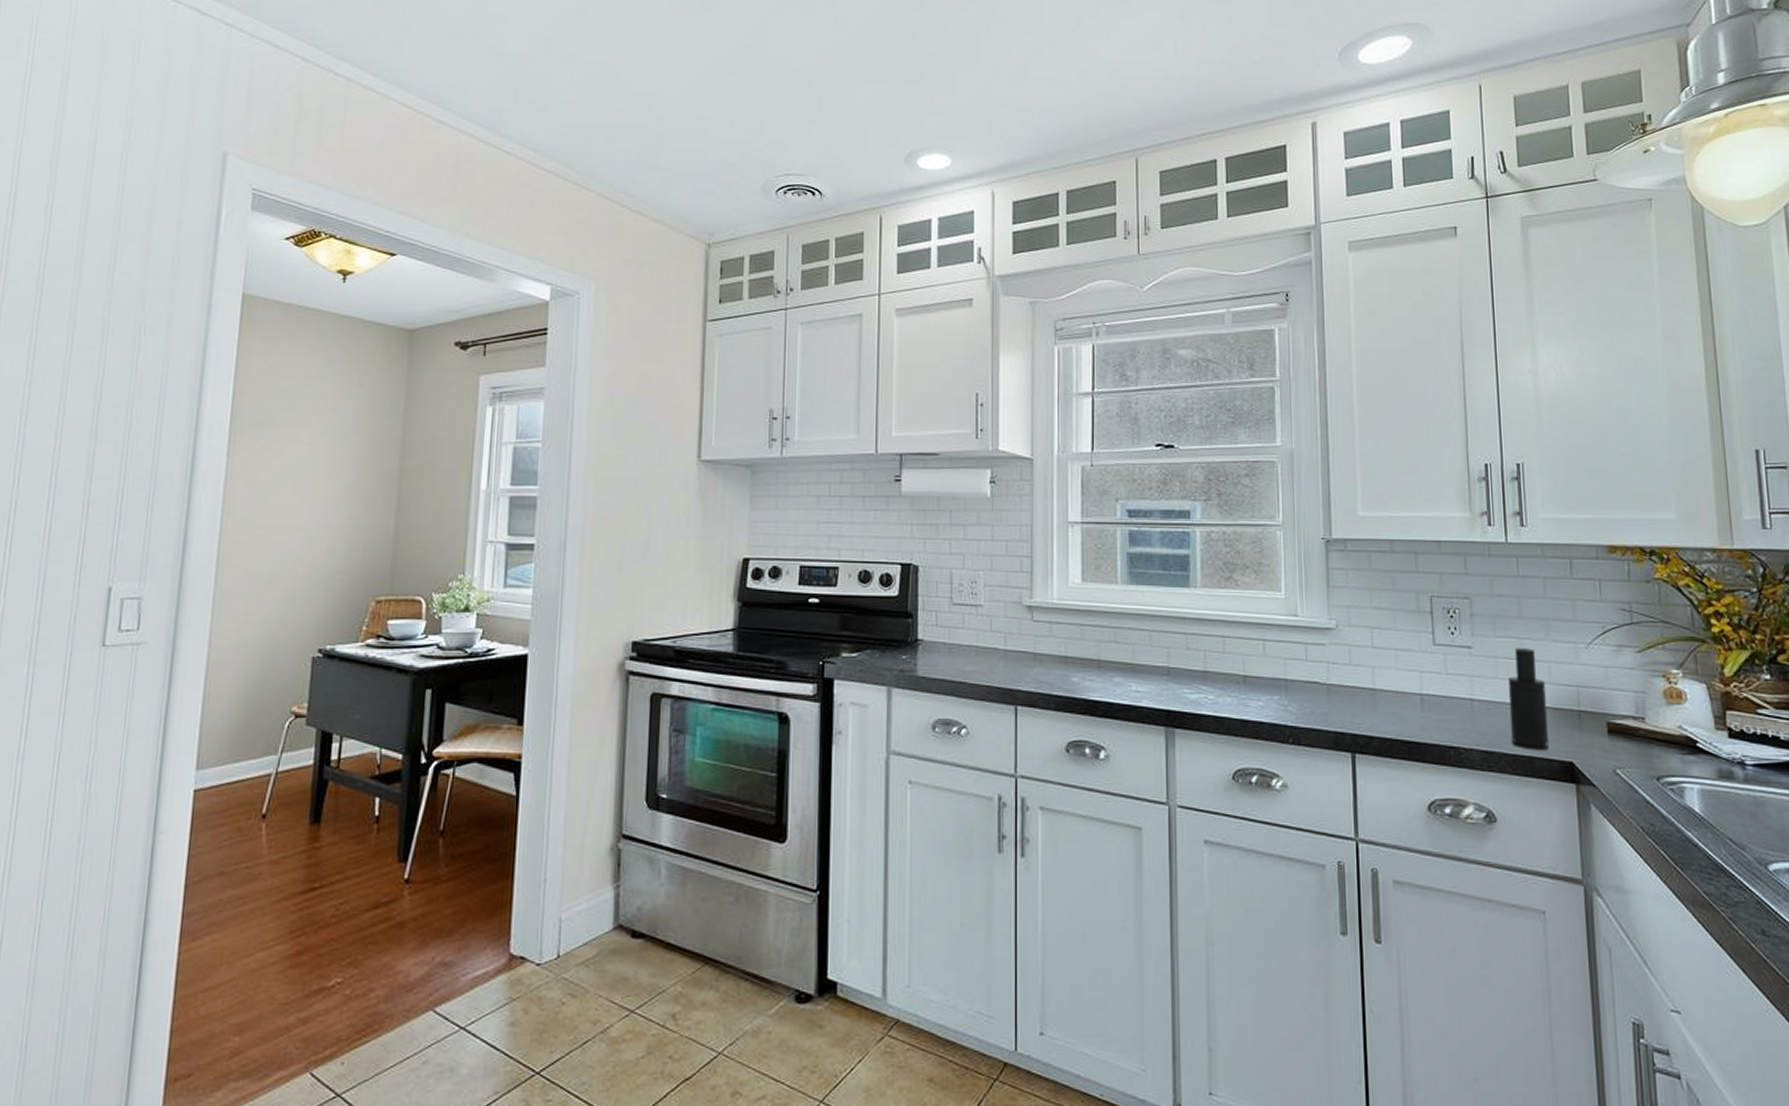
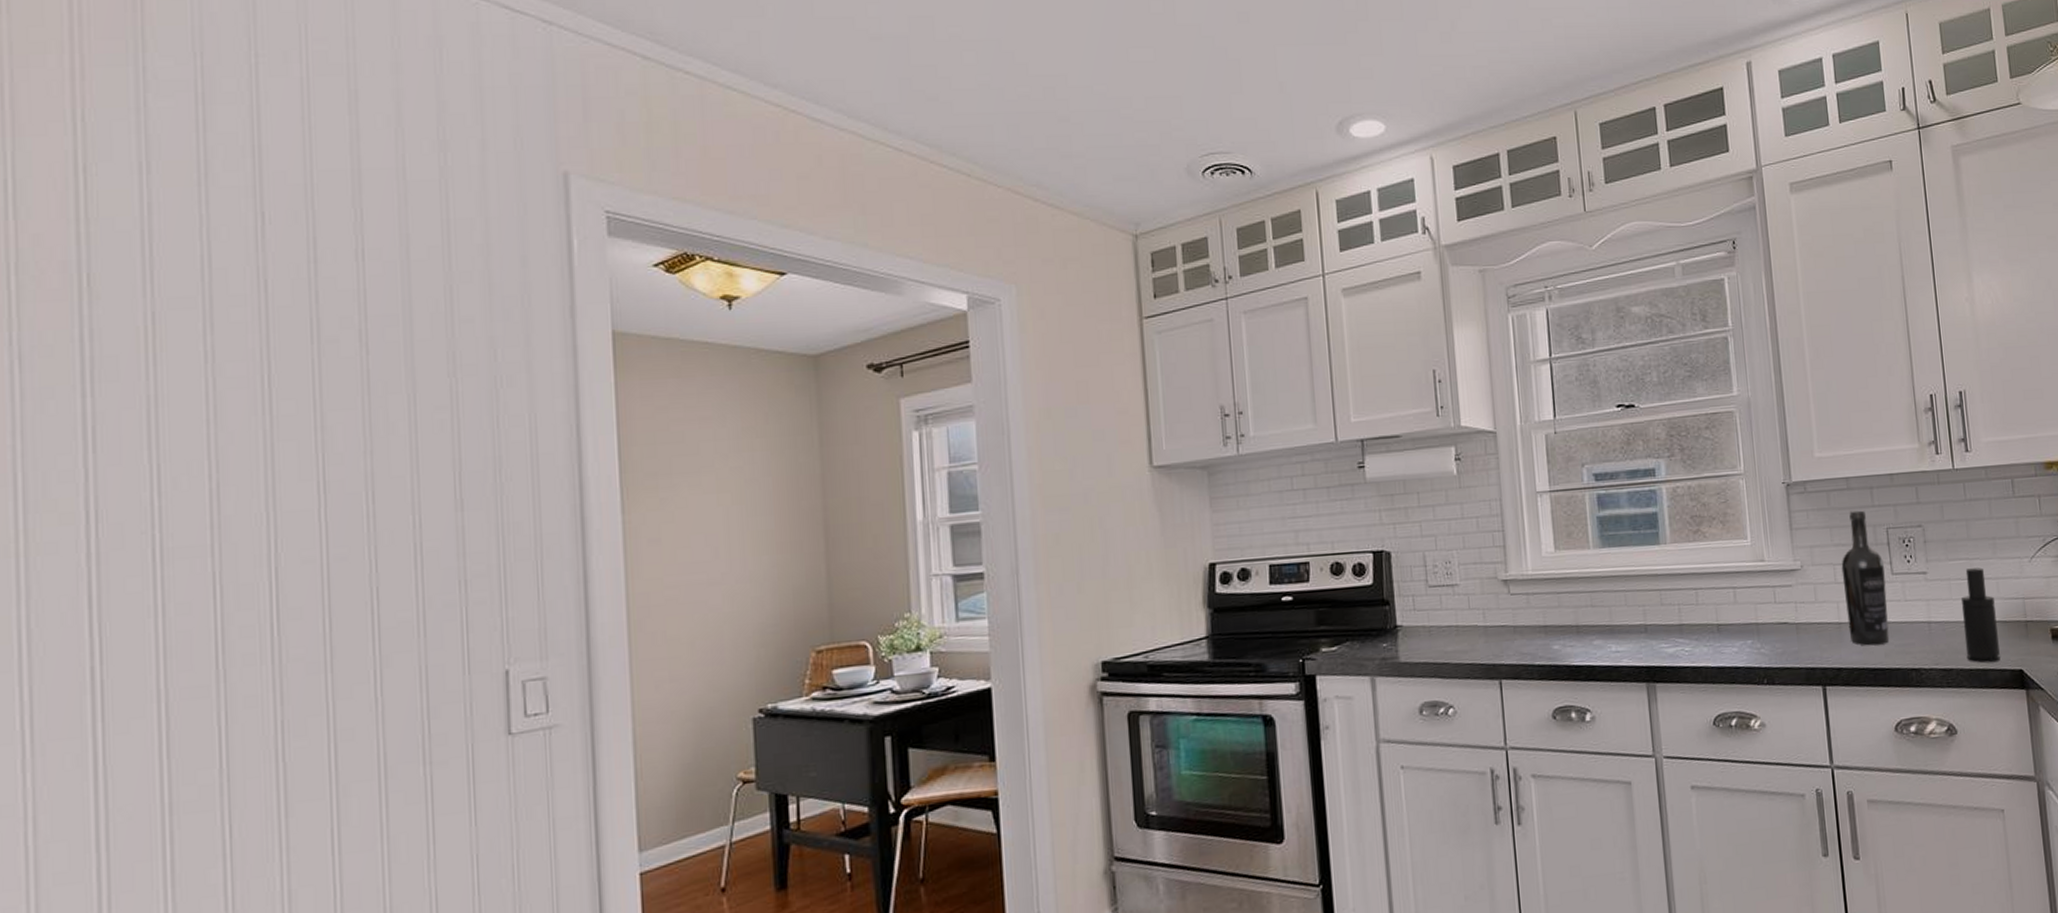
wine bottle: none [1379,575,1427,717] -> present [1841,510,1890,646]

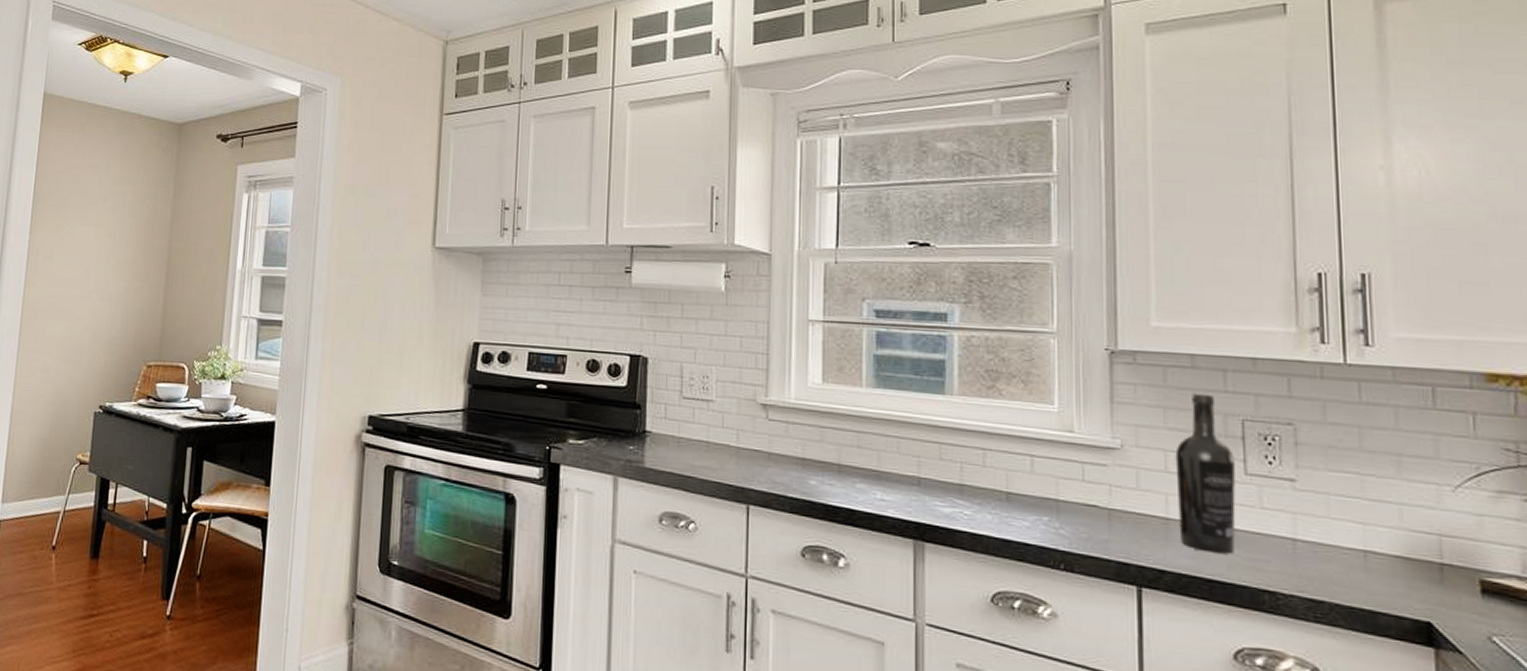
soap dispenser: present [1960,567,2000,664] -> none [1343,485,1398,606]

